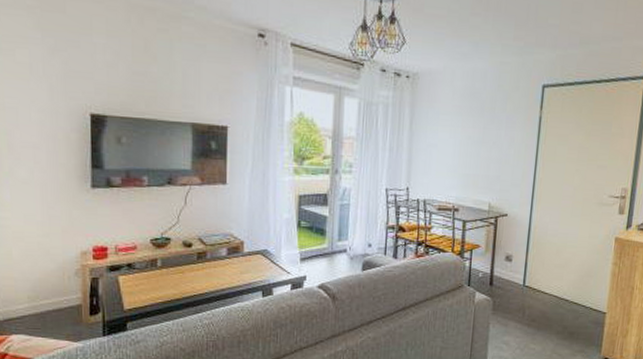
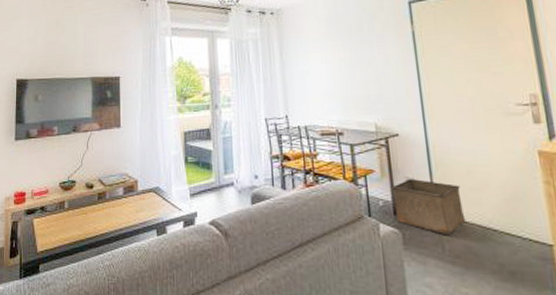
storage bin: none [491,255,548,304] -> present [392,179,466,236]

